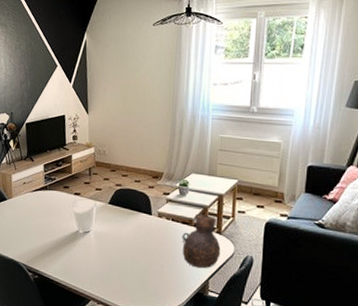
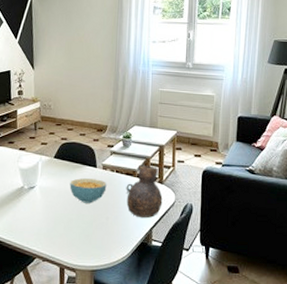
cereal bowl: none [124,225,162,251] -> present [69,178,107,203]

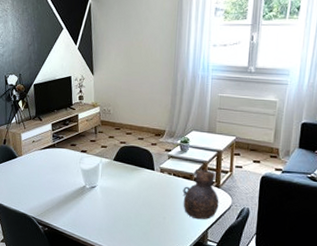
cereal bowl: present [69,178,107,203] -> none [128,180,164,204]

